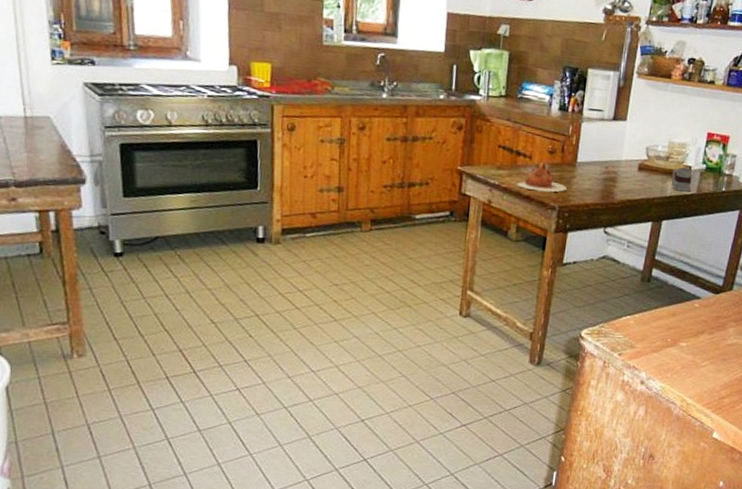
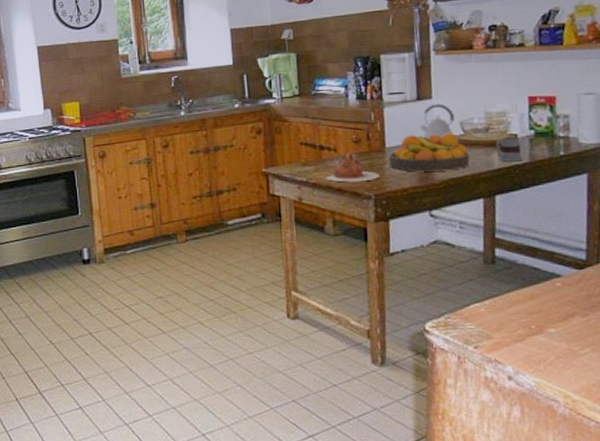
fruit bowl: none [577,153,648,193] -> present [389,132,470,172]
kettle: none [611,126,643,160] -> present [420,103,455,138]

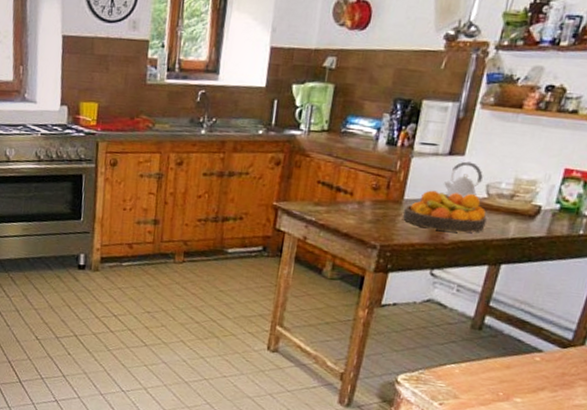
teapot: present [323,152,380,183] -> none [333,198,390,231]
mug: present [495,137,522,162] -> none [515,207,543,234]

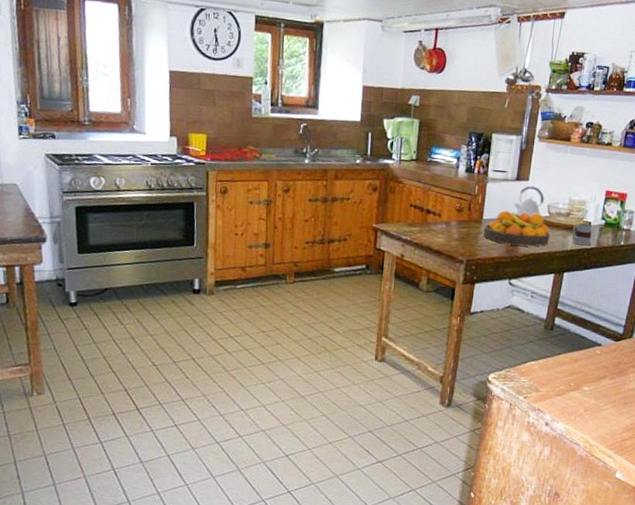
mug: none [515,207,543,234] -> present [572,224,592,246]

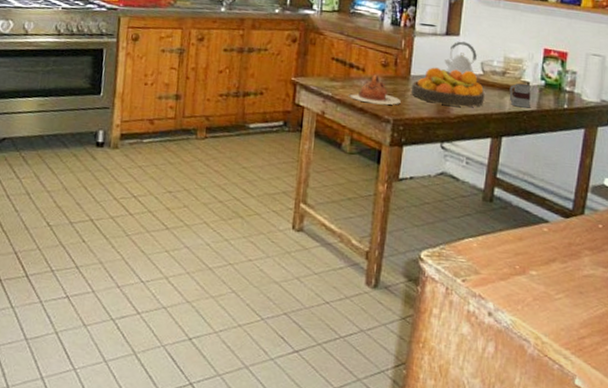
teapot: none [425,219,474,247] -> present [348,74,401,105]

